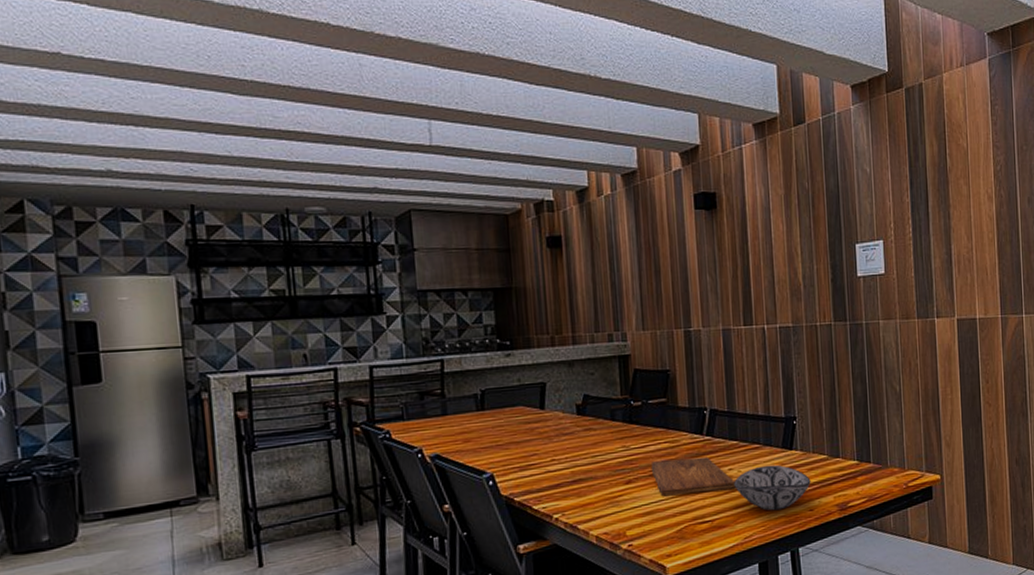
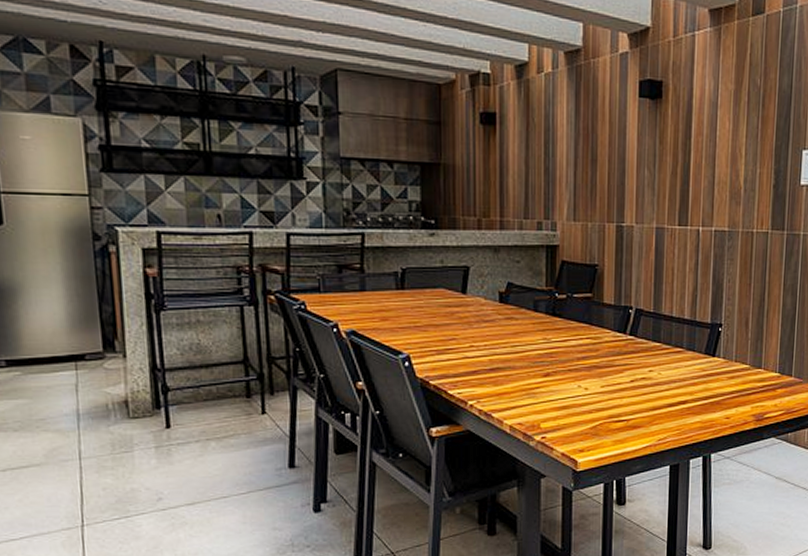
cutting board: present [651,457,736,497] -> none [570,356,655,392]
decorative bowl: present [734,465,811,511] -> none [653,370,730,416]

